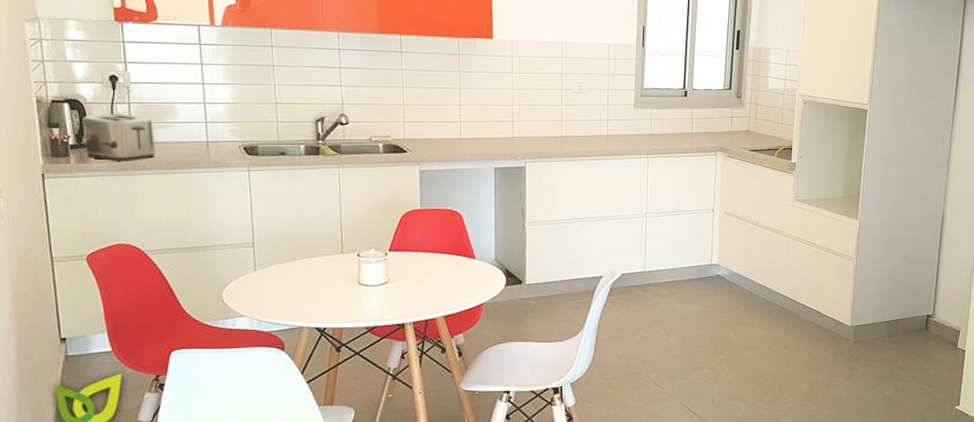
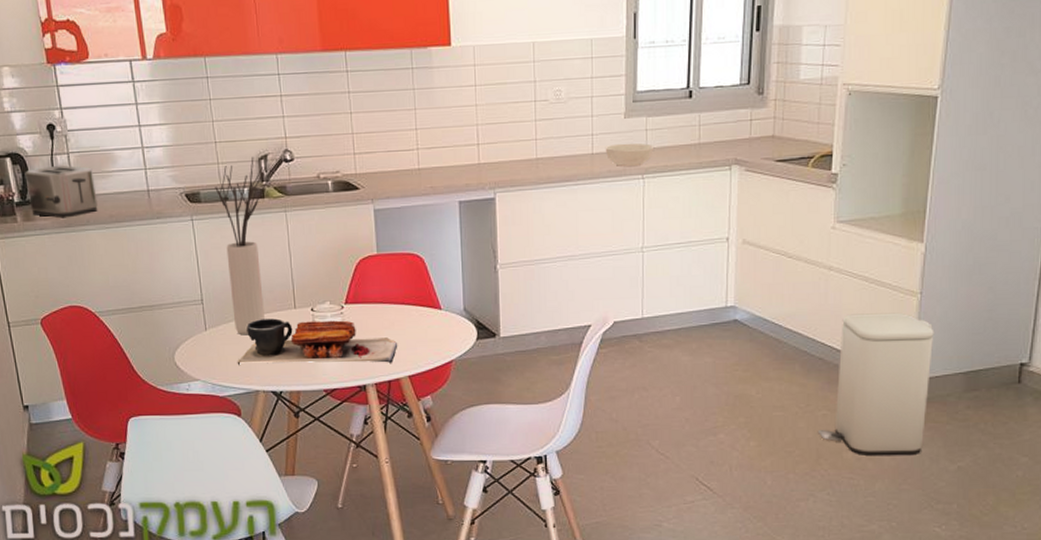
vase: none [273,118,323,276] -> present [215,156,268,335]
food platter: none [284,262,436,304] -> present [237,318,398,365]
bowl: none [617,128,657,148] -> present [605,143,655,168]
pedal bin: none [780,273,866,387] -> present [817,312,934,455]

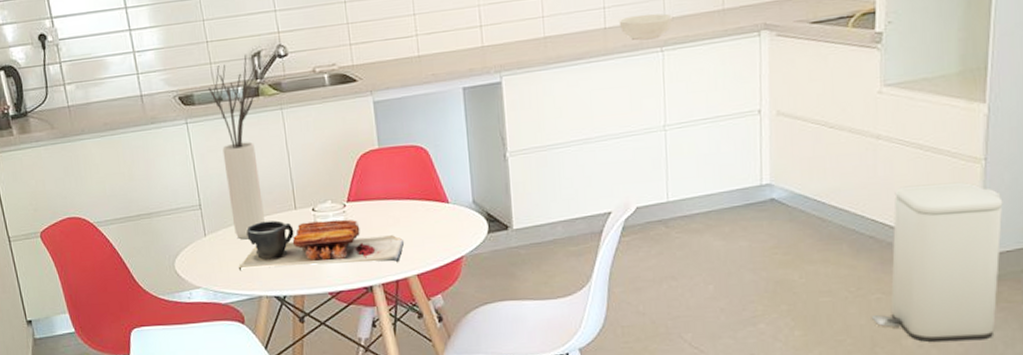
toaster: present [25,165,98,219] -> none [18,75,92,129]

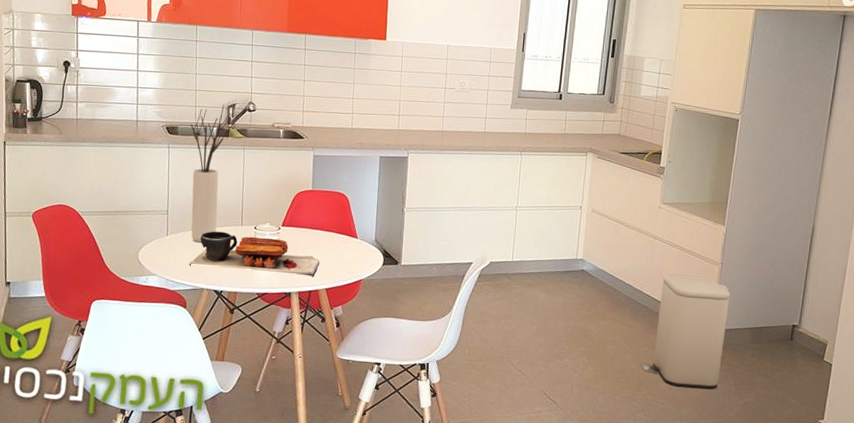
bowl: present [618,13,674,41] -> none [494,127,532,146]

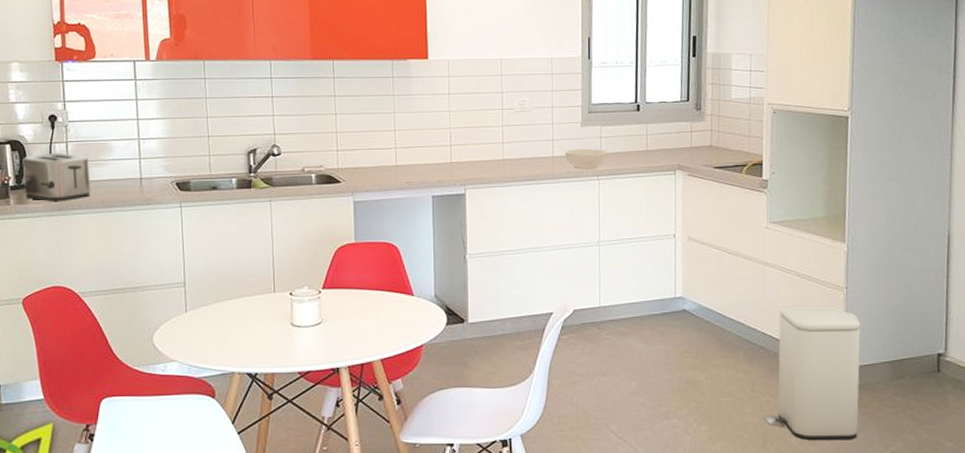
toaster: none [39,93,95,135] -> present [22,153,91,202]
food platter: present [189,231,320,277] -> none [215,302,372,346]
vase: present [190,104,234,243] -> none [205,150,255,318]
bowl: none [494,127,532,146] -> present [564,148,608,170]

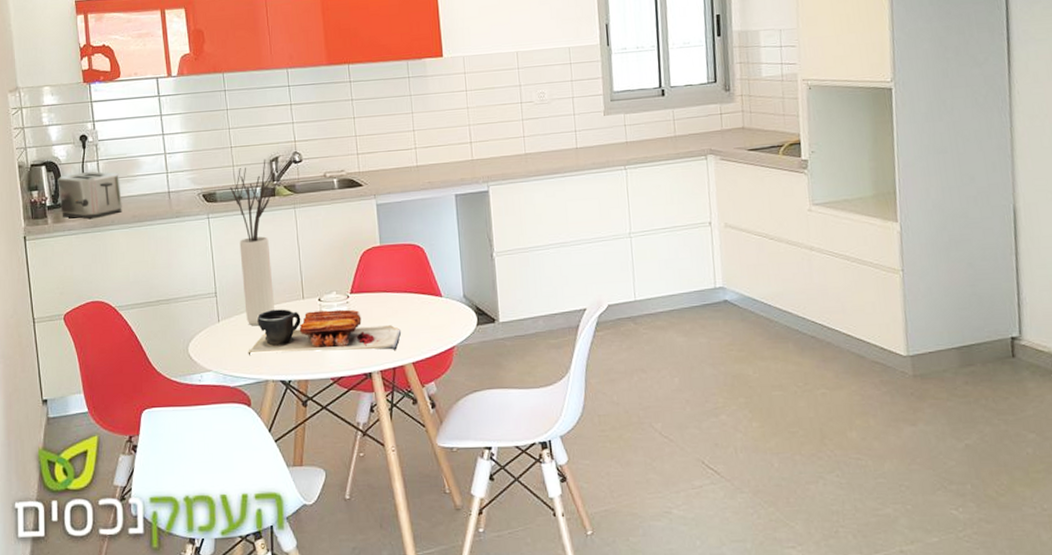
vase: none [205,150,255,318] -> present [230,159,278,326]
food platter: none [215,302,372,346] -> present [248,309,402,355]
bowl: present [564,148,608,170] -> none [588,137,634,160]
pedal bin: present [762,305,861,440] -> none [818,290,927,435]

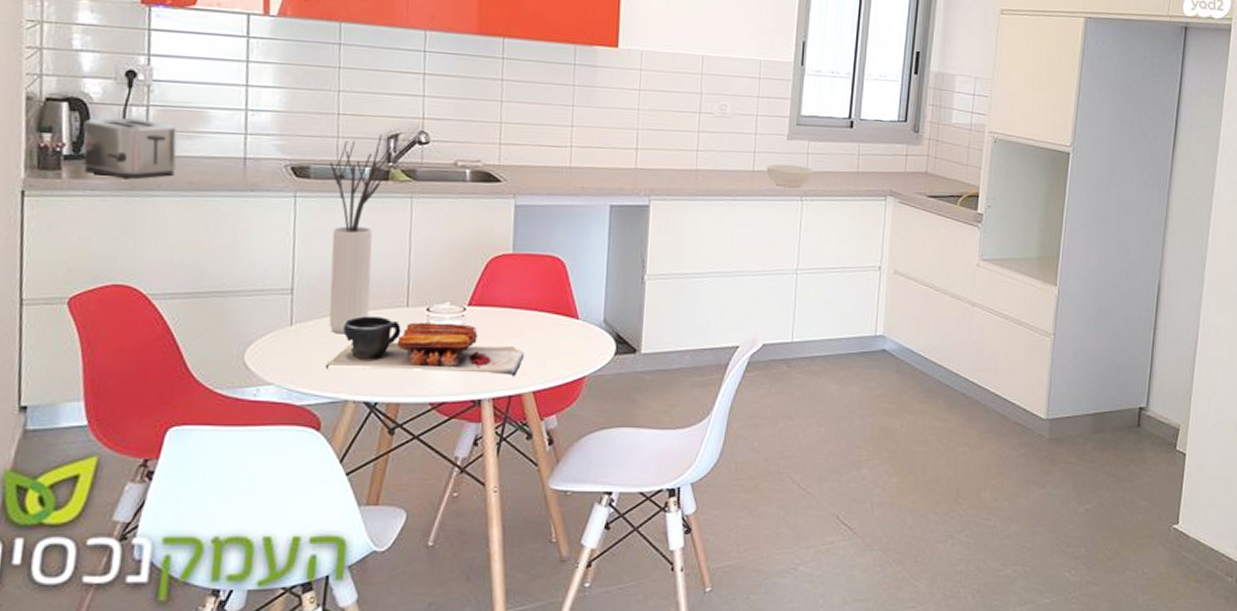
bowl: none [588,137,634,160] -> present [766,163,815,188]

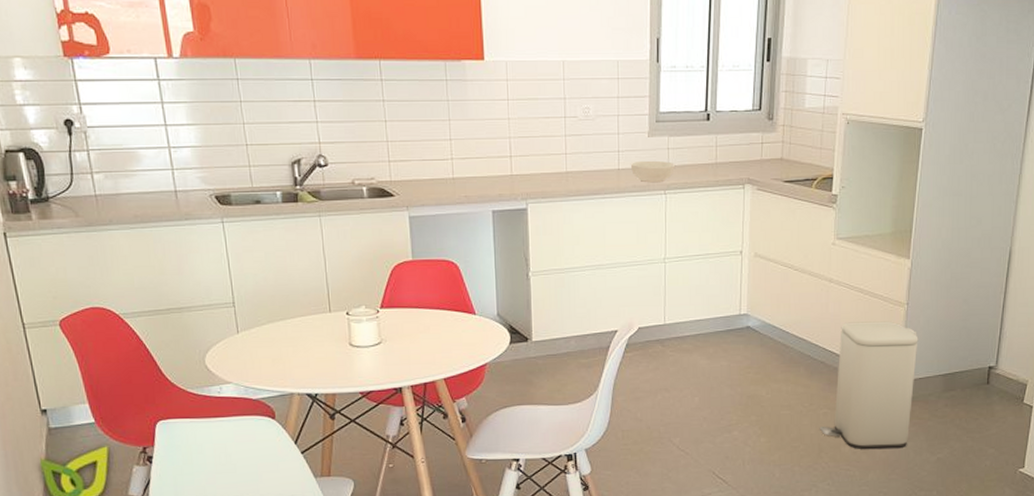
toaster: present [83,118,177,180] -> none [40,163,121,217]
food platter: present [325,316,525,376] -> none [271,322,434,368]
vase: present [329,134,396,334] -> none [246,160,301,339]
pedal bin: none [957,351,1066,495] -> present [819,321,919,449]

